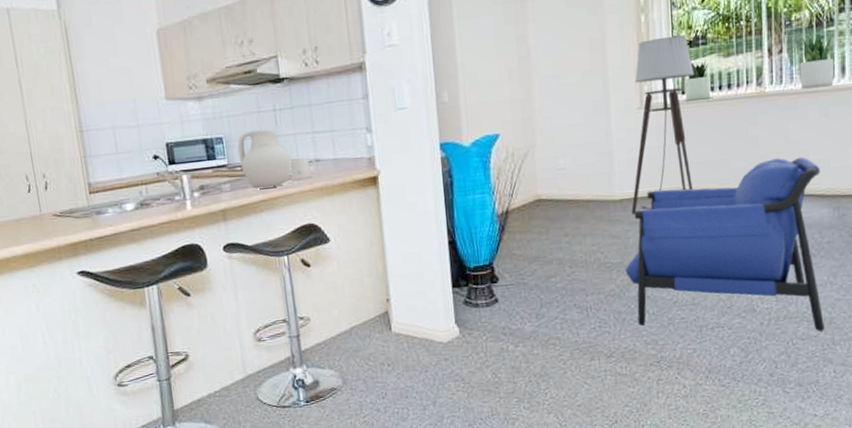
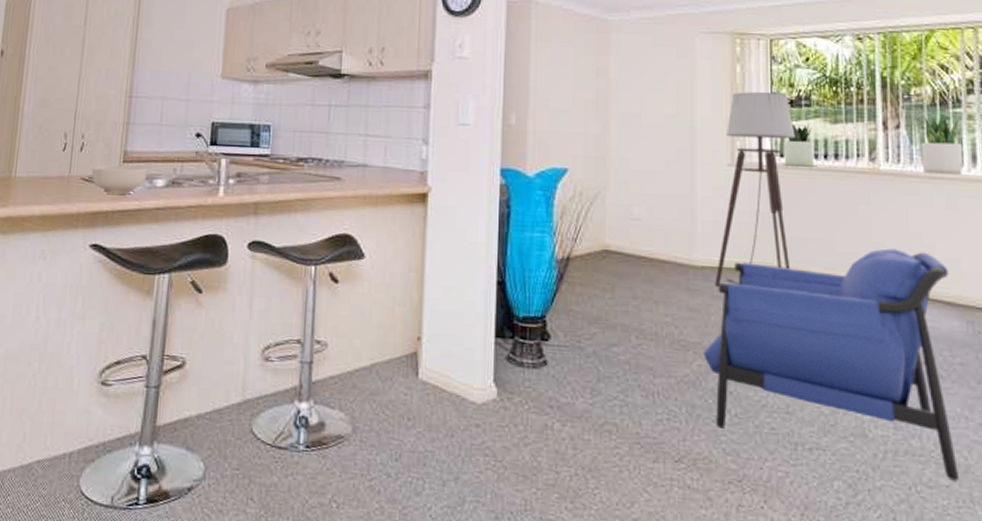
bowl: none [60,194,116,225] -> present [91,165,149,195]
ceramic pitcher: present [237,129,292,189] -> none [283,123,338,187]
mug: present [290,156,317,181] -> none [334,159,364,185]

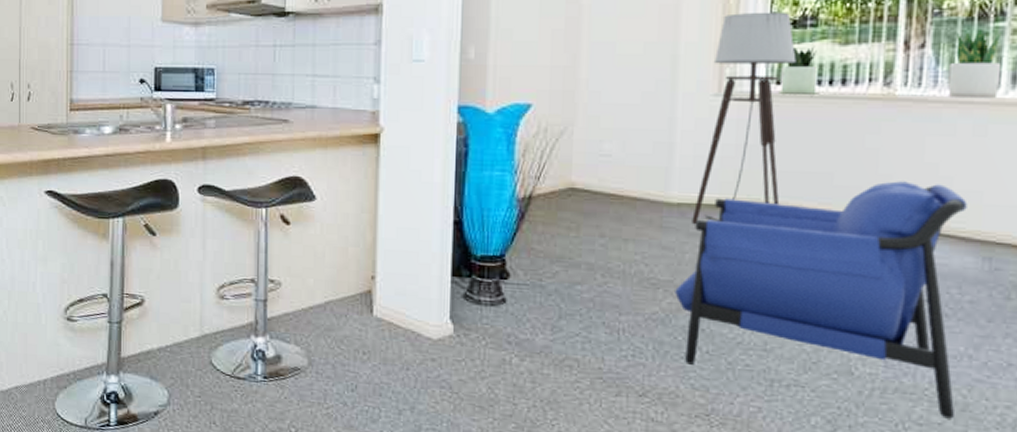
bowl: present [91,165,149,195] -> none [40,113,96,143]

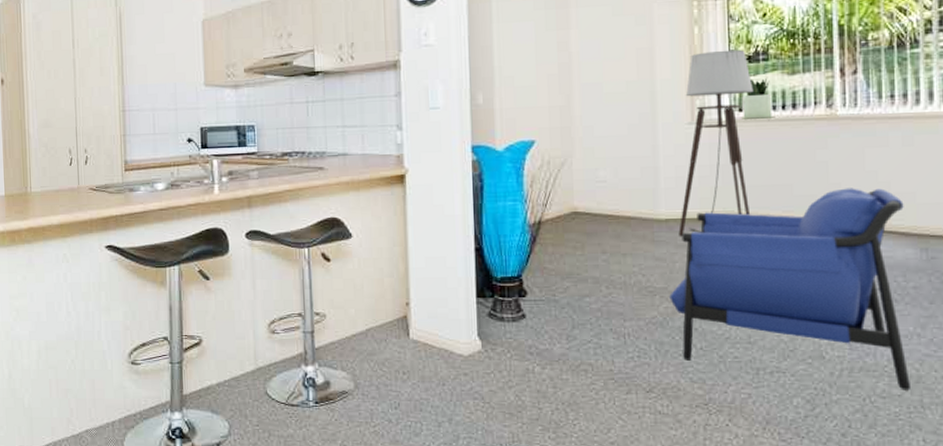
planter: present [948,28,1002,99] -> none [878,55,920,115]

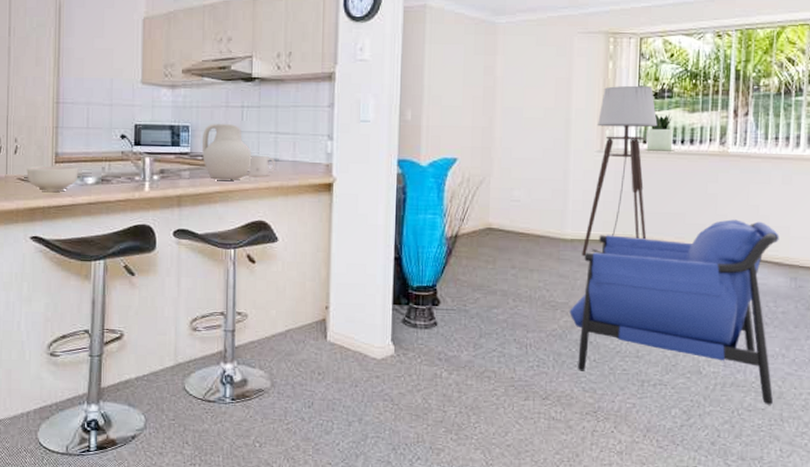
bowl: none [97,173,149,201] -> present [26,165,80,193]
ceramic pitcher: none [268,120,320,178] -> present [201,123,252,180]
mug: none [318,150,345,173] -> present [249,155,275,177]

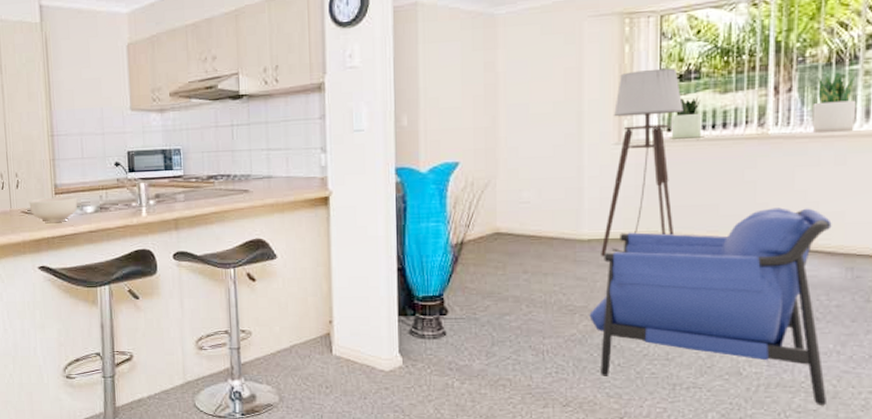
ceramic pitcher: present [201,123,252,180] -> none [194,143,245,201]
mug: present [249,155,275,177] -> none [243,173,269,196]
planter: none [764,101,801,156] -> present [812,72,857,134]

